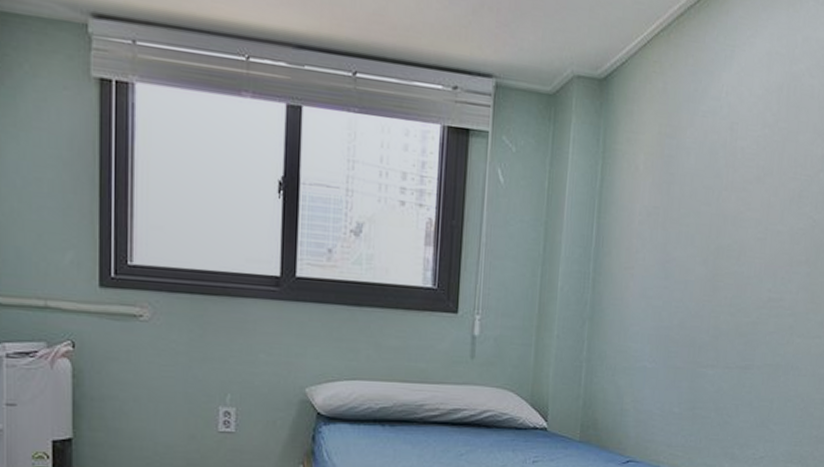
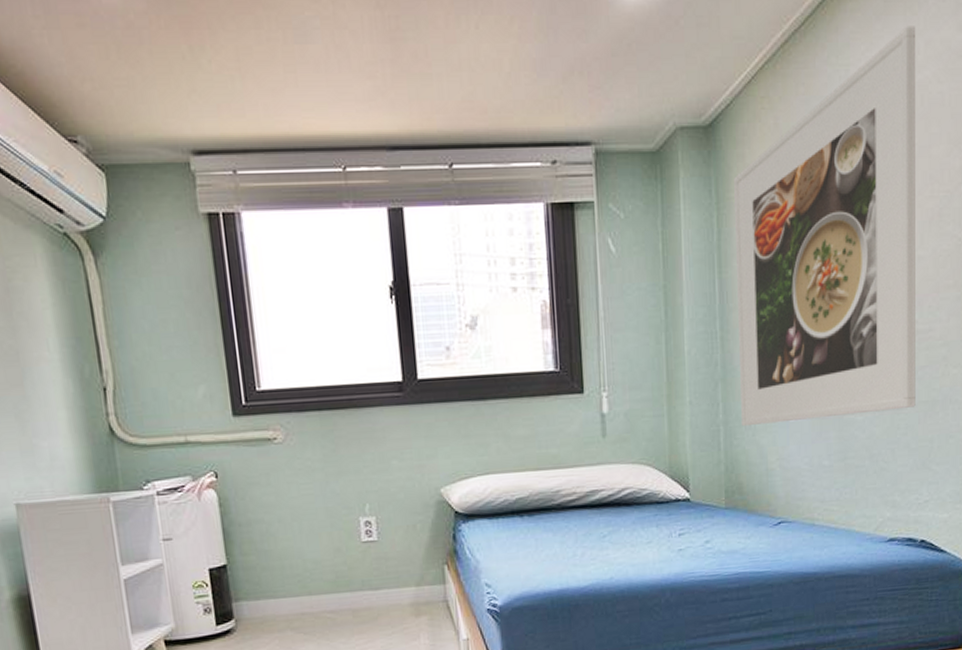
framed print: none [603,21,796,369] -> present [734,26,916,427]

